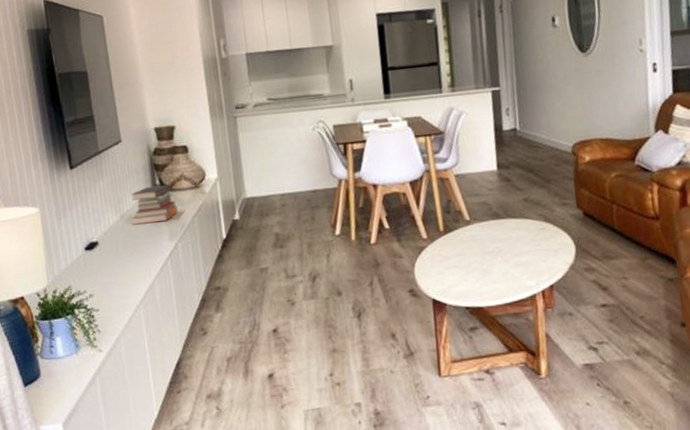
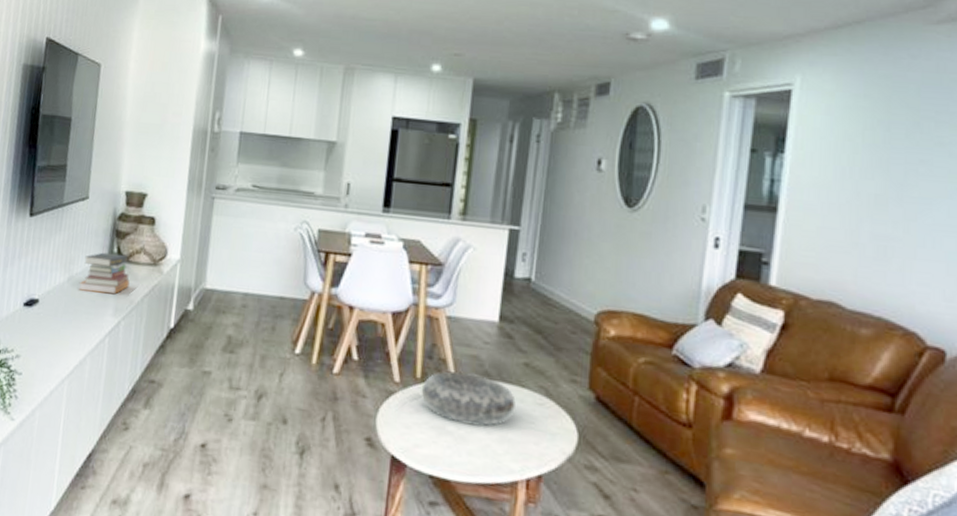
decorative bowl: none [445,217,523,259] -> present [421,372,516,425]

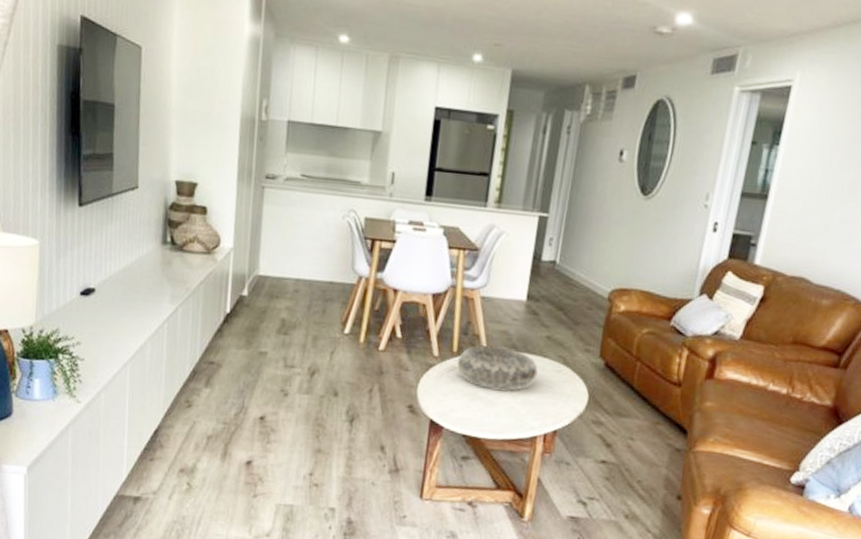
books: present [79,252,130,295] -> none [134,241,185,283]

